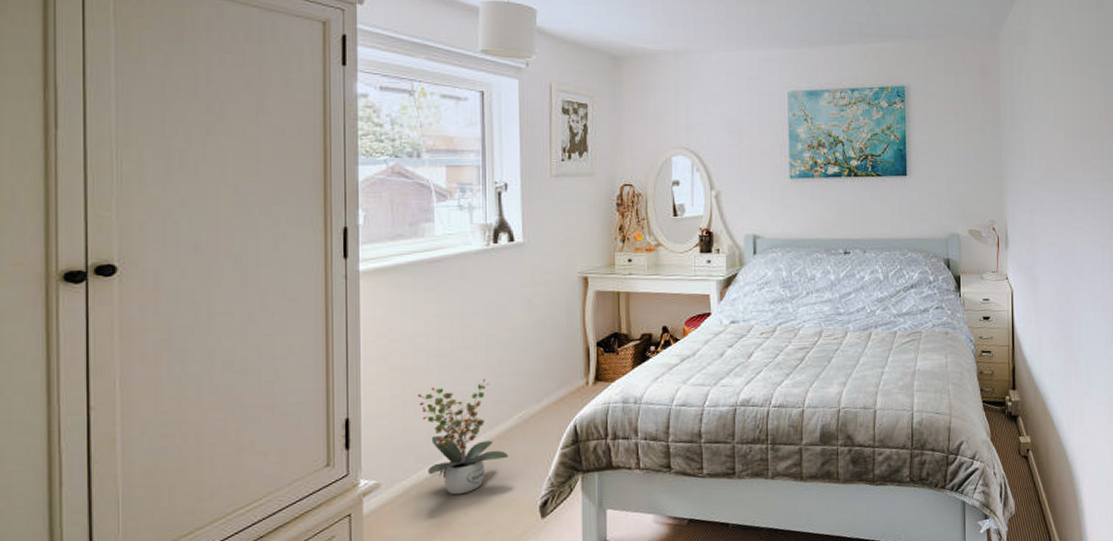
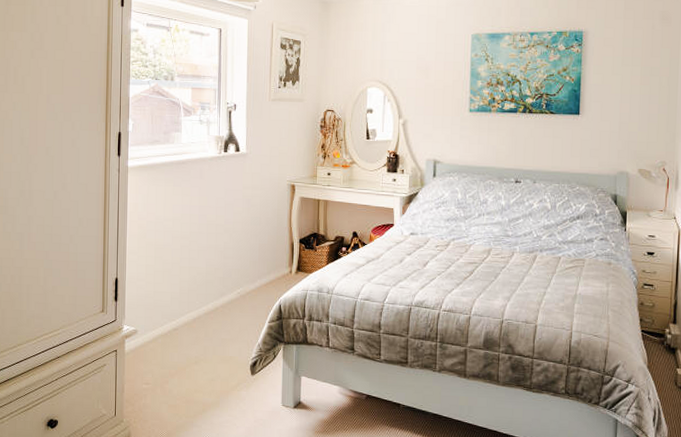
potted plant: present [417,378,509,495] -> none [165,259,229,347]

